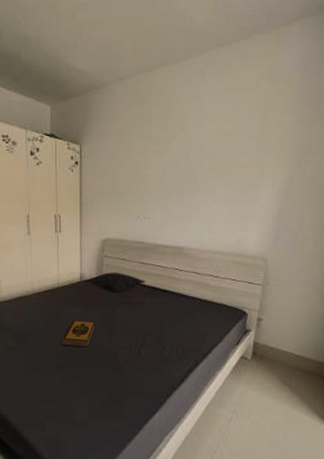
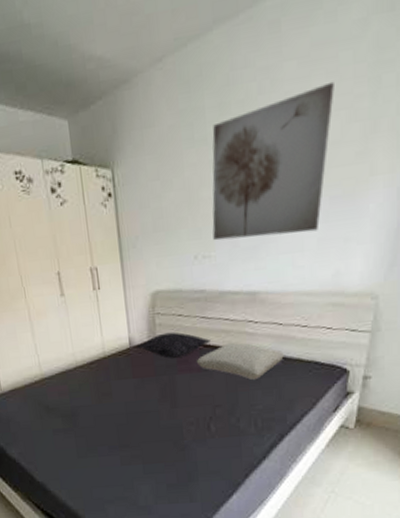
hardback book: present [60,320,96,348] -> none [114,394,153,425]
pillow: none [133,284,202,315] -> present [196,342,285,380]
wall art: none [152,114,239,209] -> present [212,81,334,241]

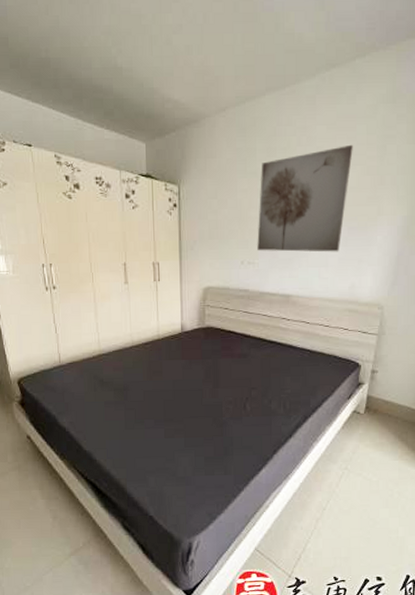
pillow: present [136,331,210,358] -> none [187,322,250,344]
pillow: present [196,342,285,380] -> none [237,334,311,367]

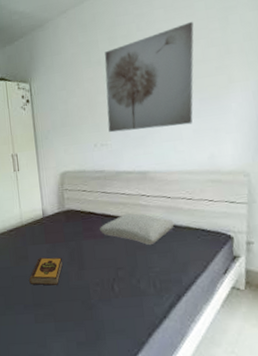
hardback book: none [162,373,198,402] -> present [29,257,63,286]
pillow: none [237,334,311,367] -> present [99,213,176,245]

